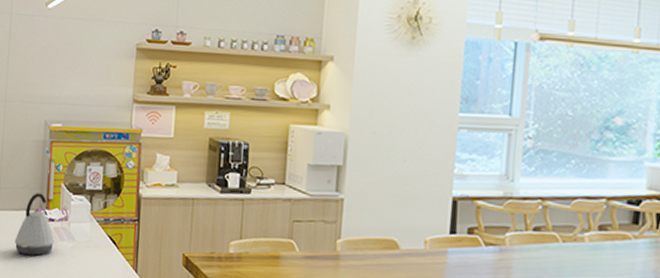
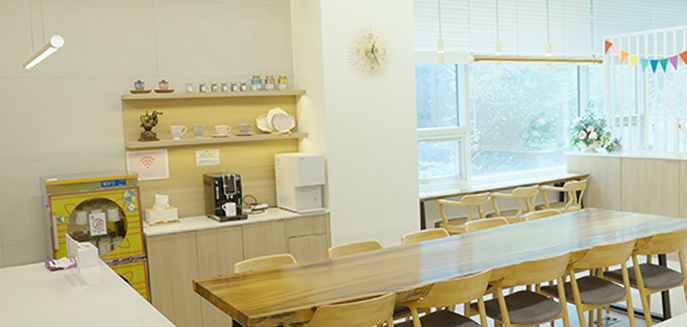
kettle: present [14,193,54,256] -> none [25,245,67,304]

